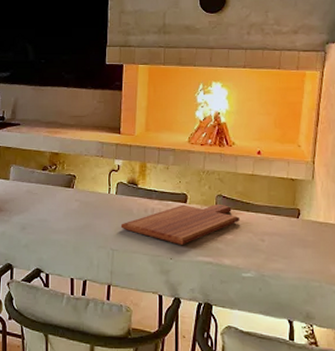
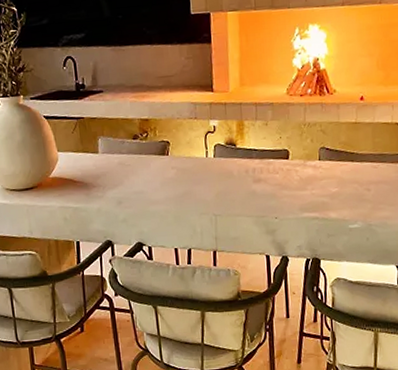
cutting board: present [120,203,240,245] -> none [221,156,344,203]

